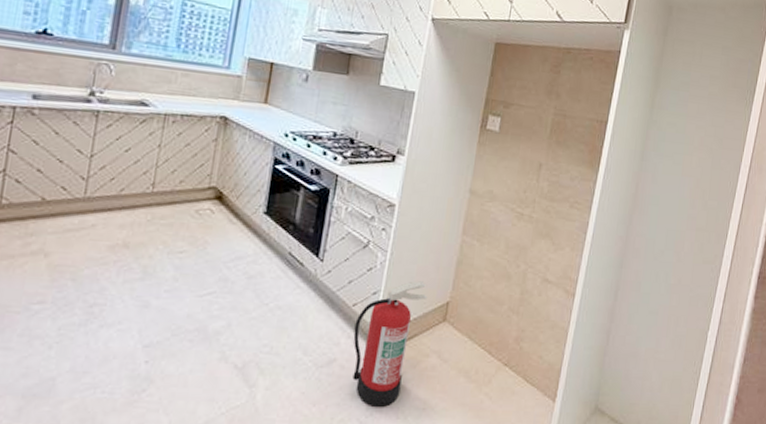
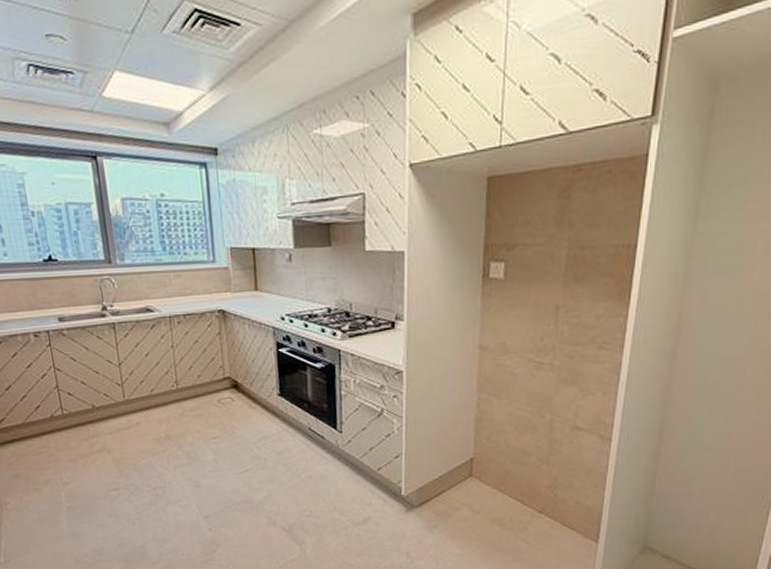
fire extinguisher: present [352,281,427,407] -> none [383,441,450,555]

